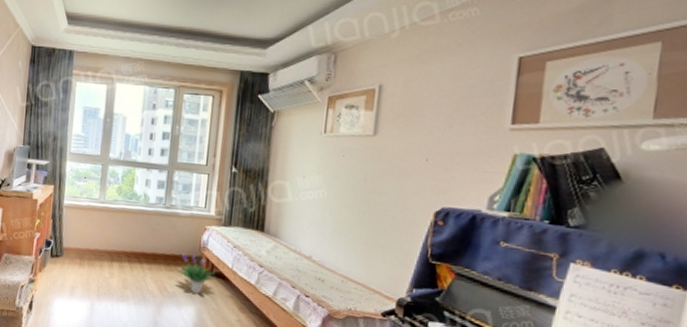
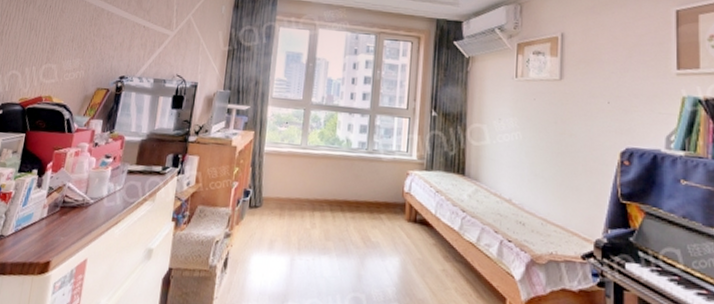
potted plant: present [177,240,217,294] -> none [380,185,420,243]

